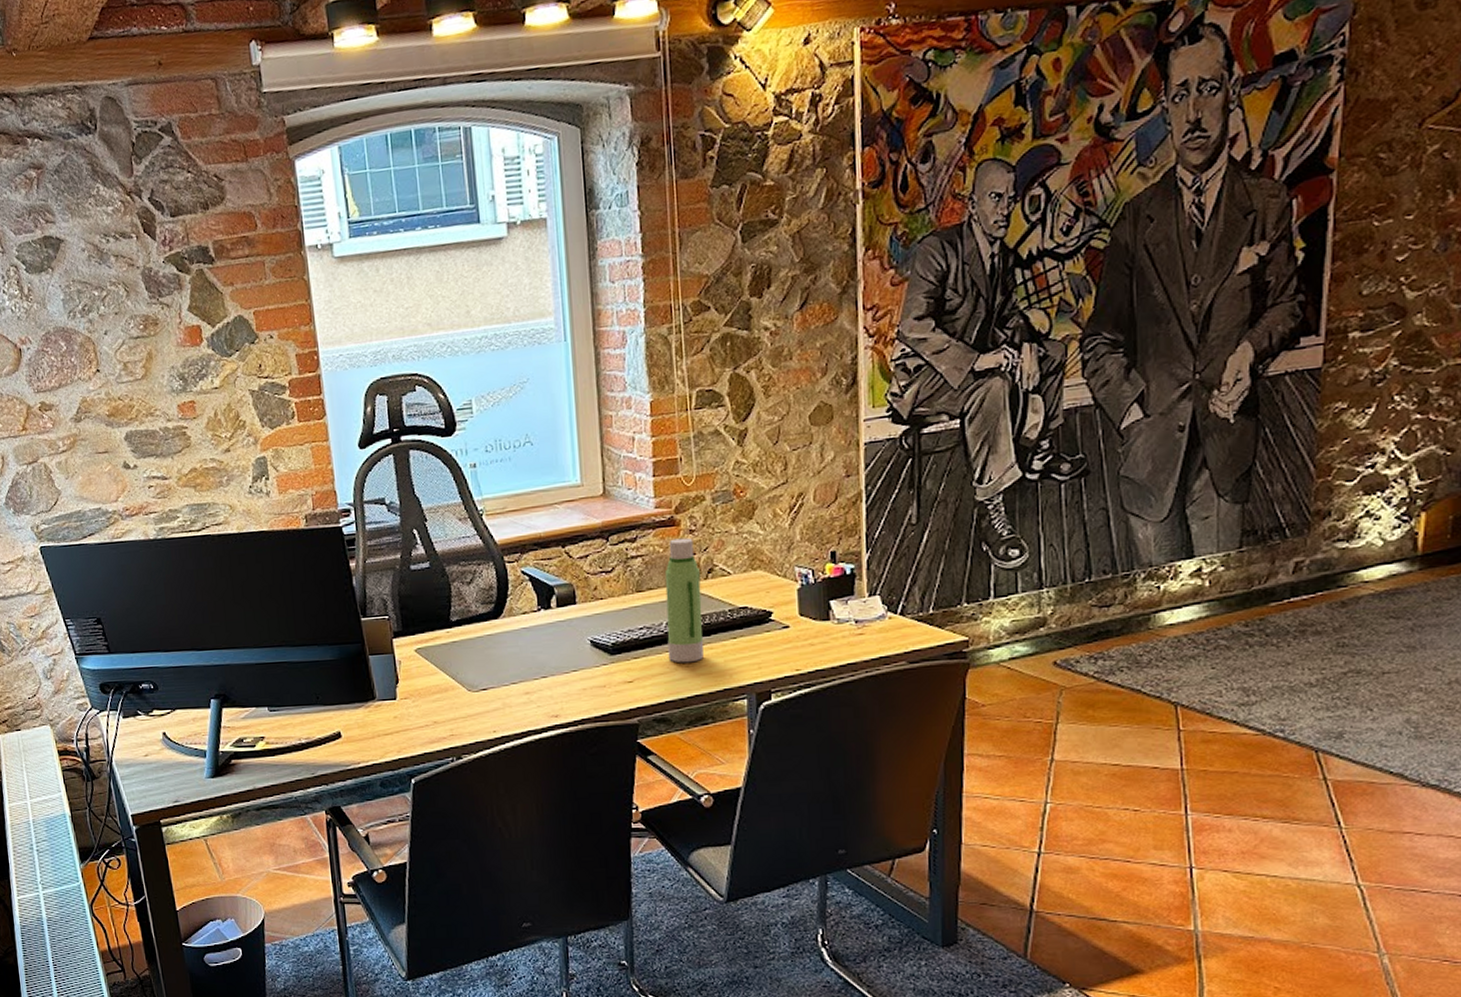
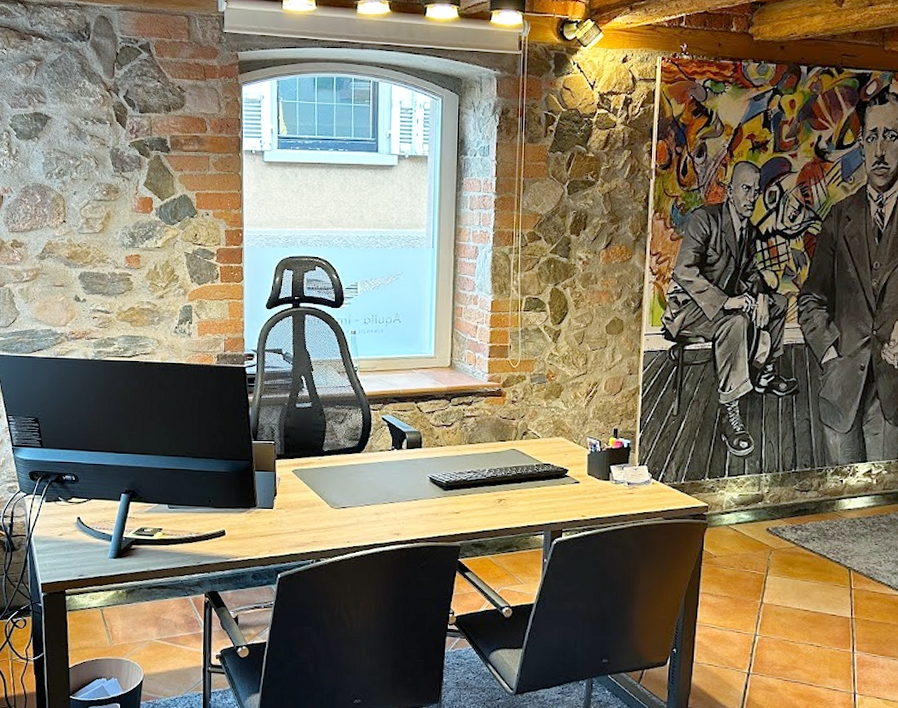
water bottle: present [664,537,704,663] -> none [488,406,517,503]

